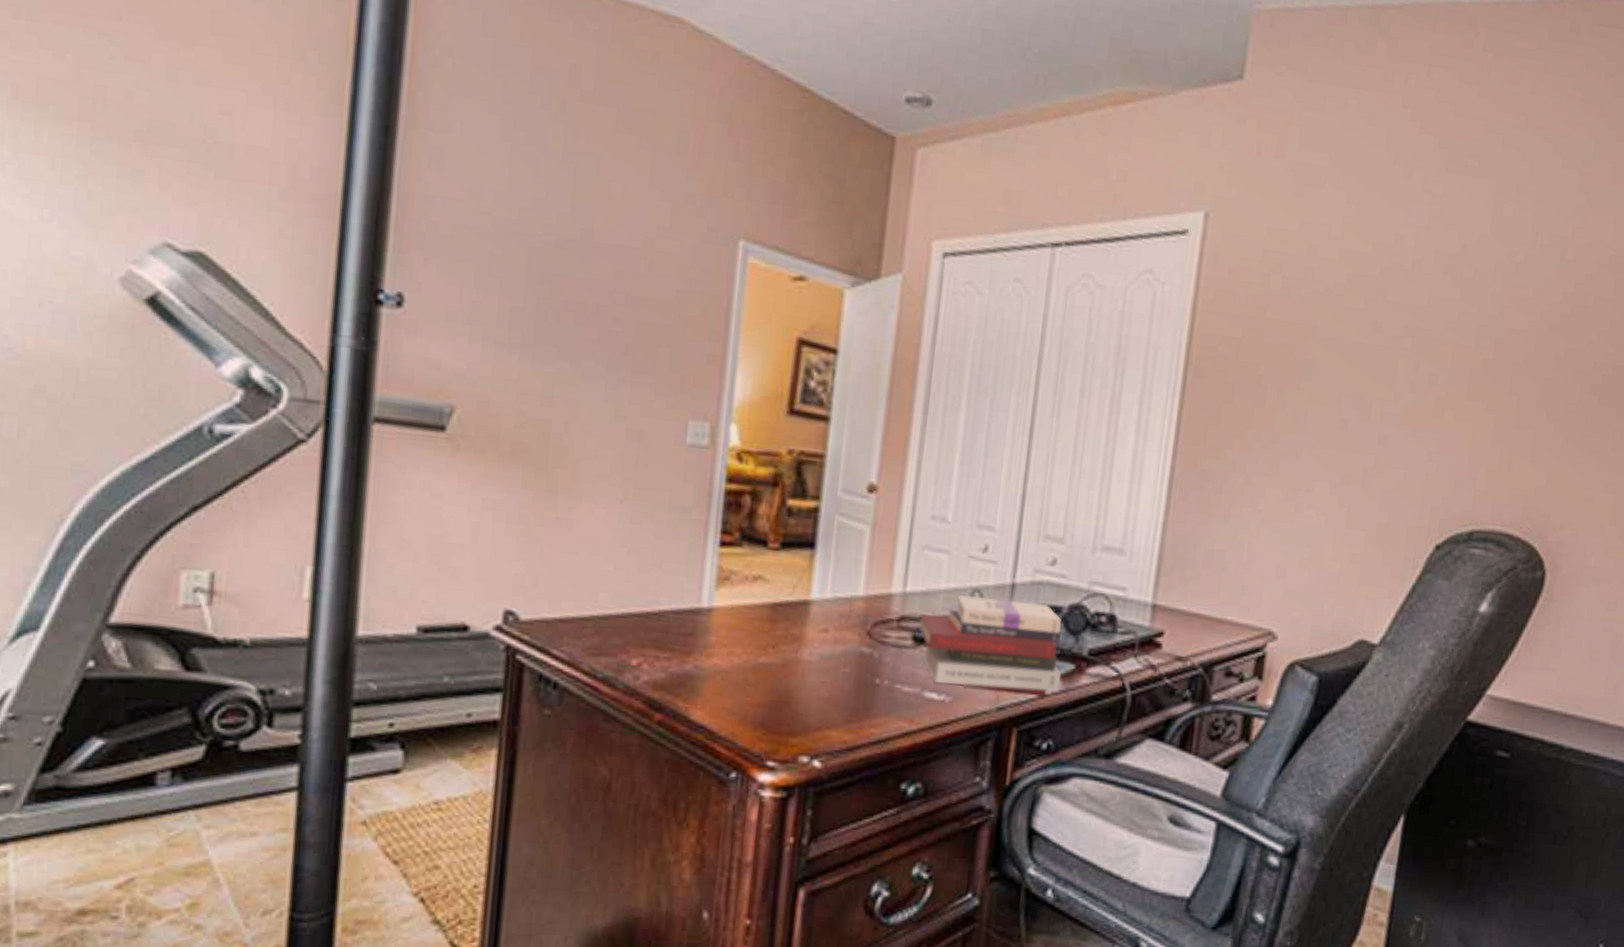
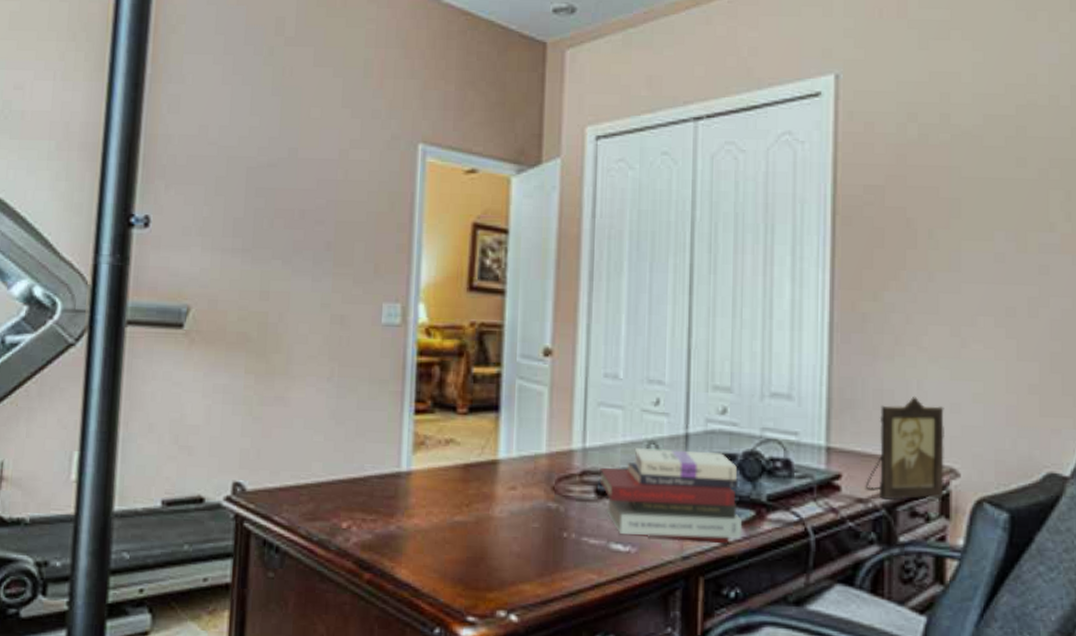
photo frame: none [1185,557,1271,660] -> present [865,396,944,500]

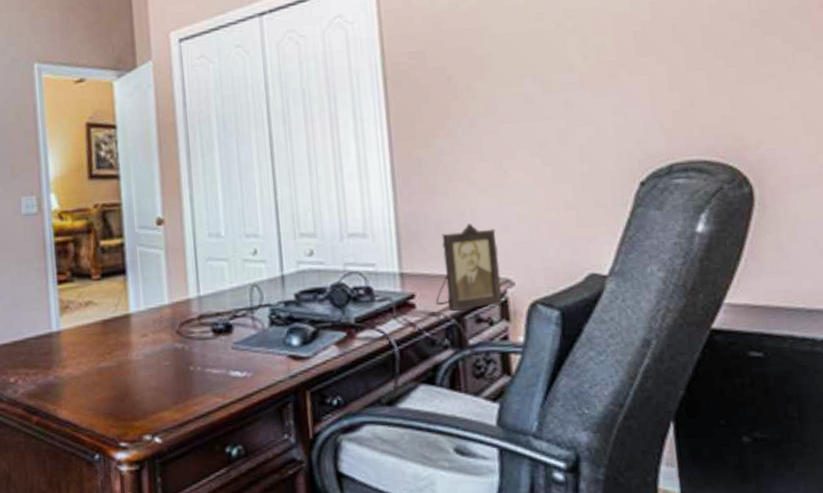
books: present [599,447,741,544] -> none [214,287,337,363]

